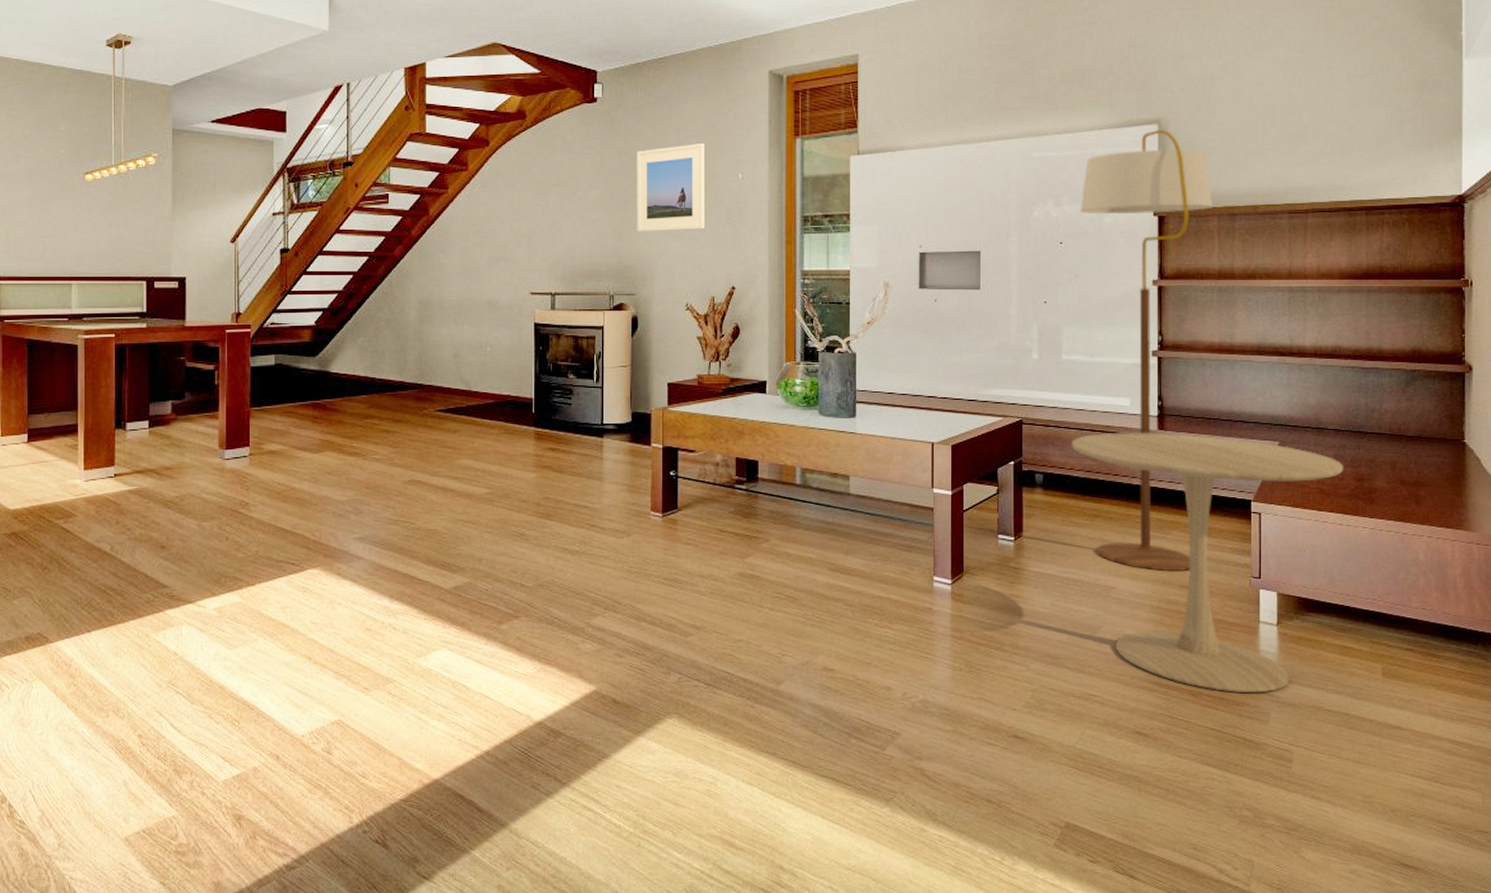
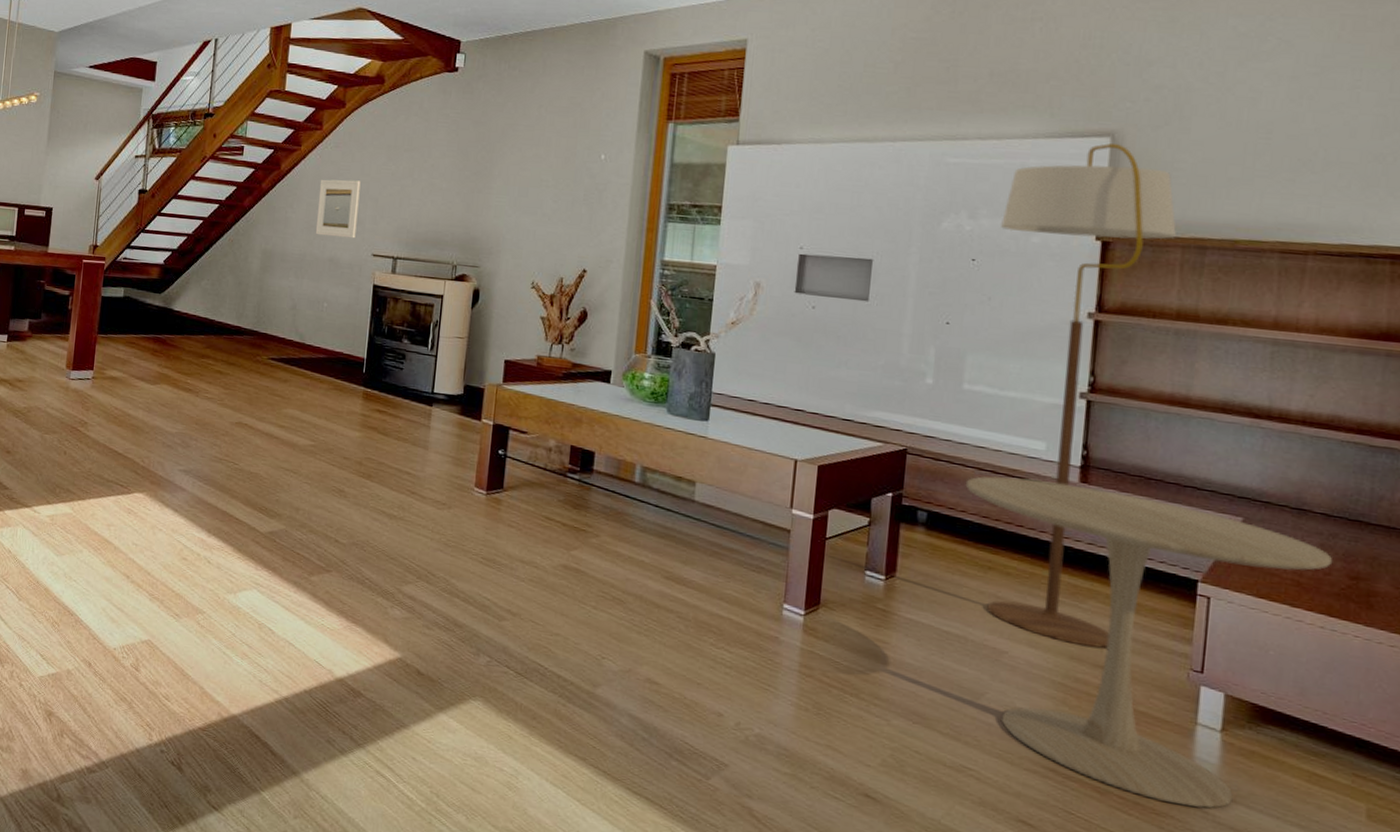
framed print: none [471,219,512,279] -> present [315,179,361,239]
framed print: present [637,144,706,232] -> none [487,120,567,208]

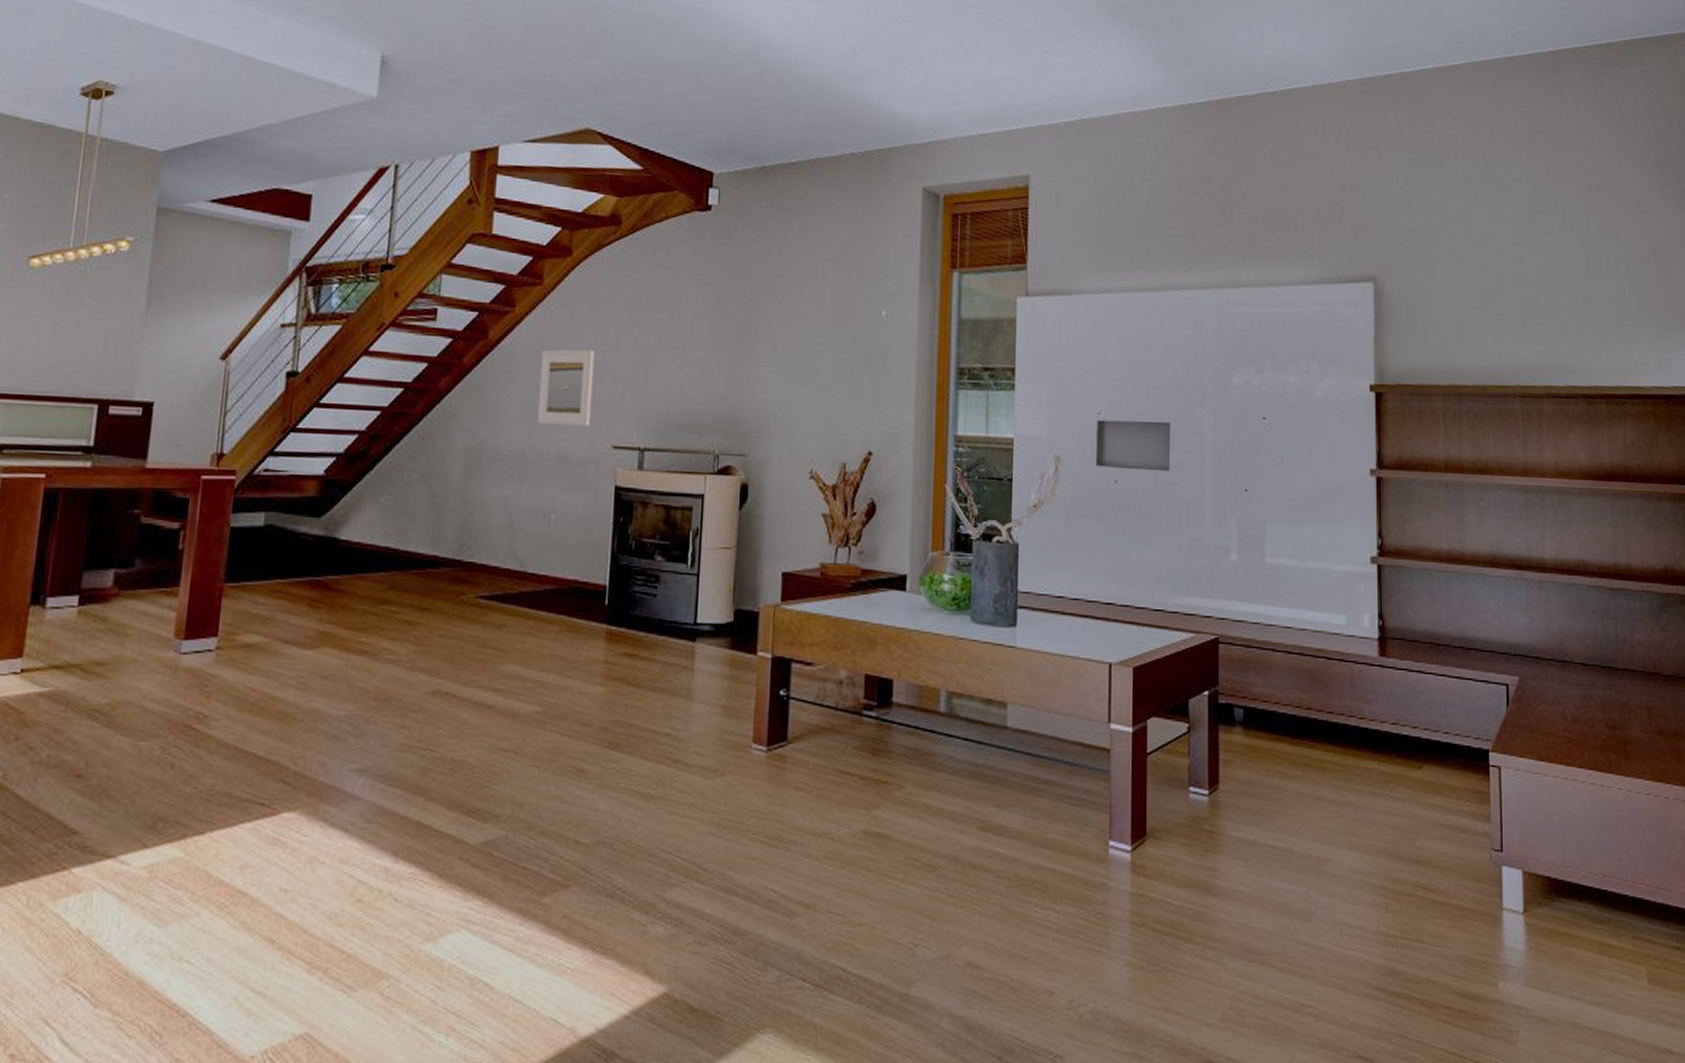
side table: present [965,476,1333,809] -> none [1276,657,1594,1004]
floor lamp: present [987,143,1176,648] -> none [1285,289,1436,839]

